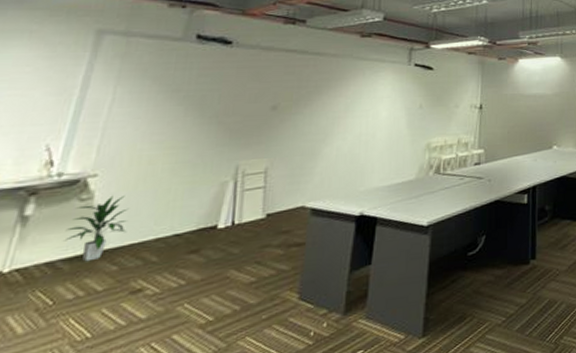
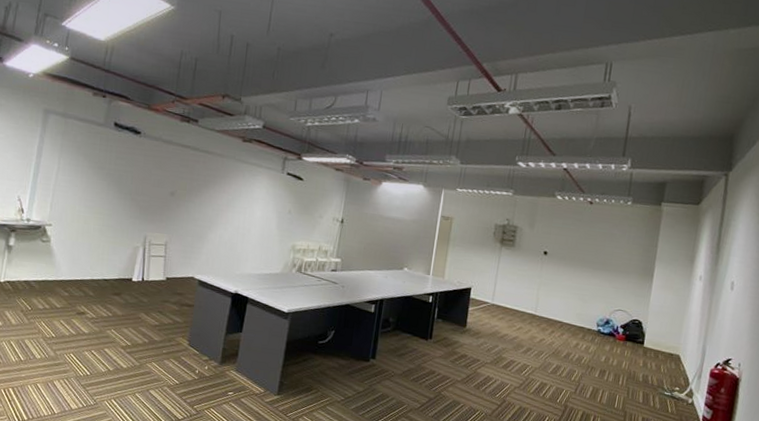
indoor plant: present [64,195,129,262] -> none [34,242,73,286]

